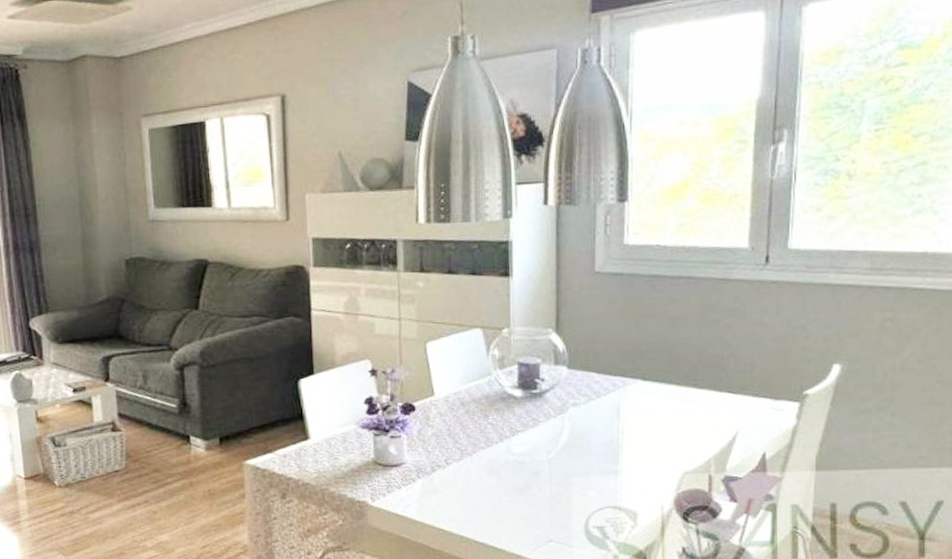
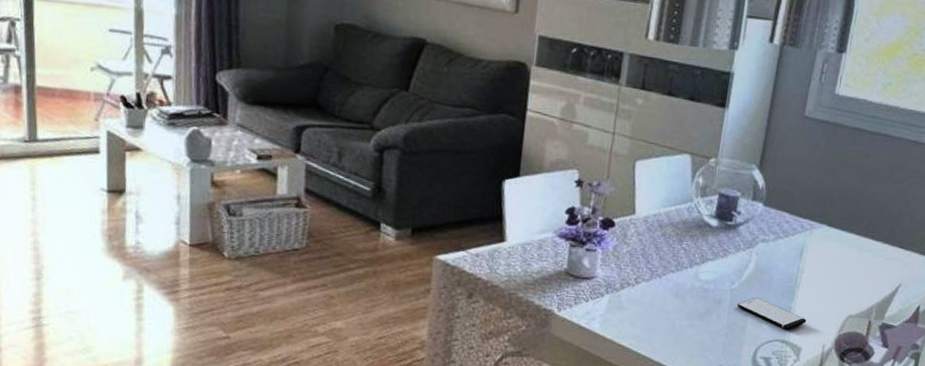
smartphone: none [558,464,638,495] -> present [737,297,807,330]

